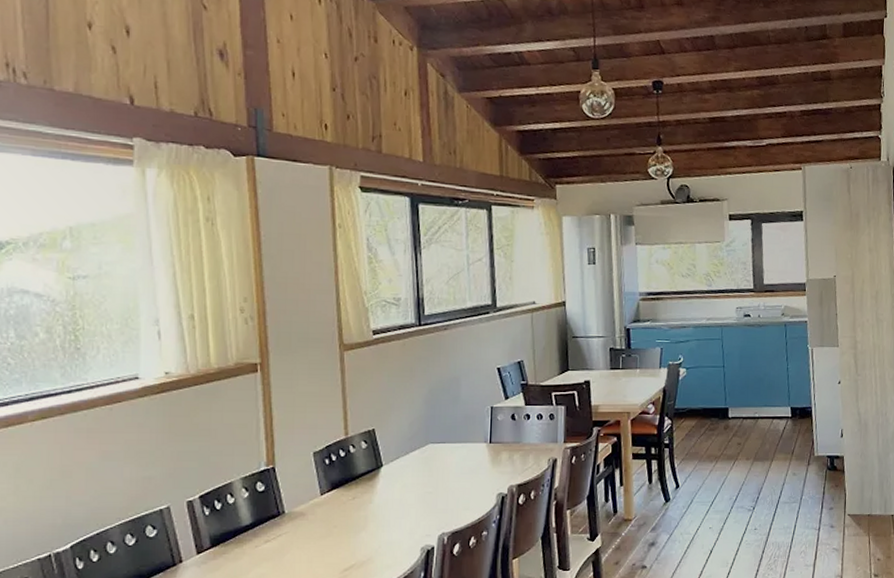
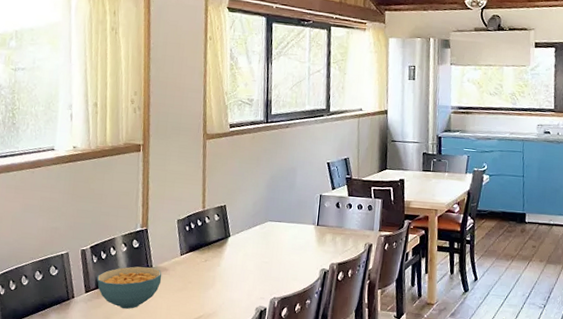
cereal bowl: none [212,513,298,567] -> present [97,266,162,309]

